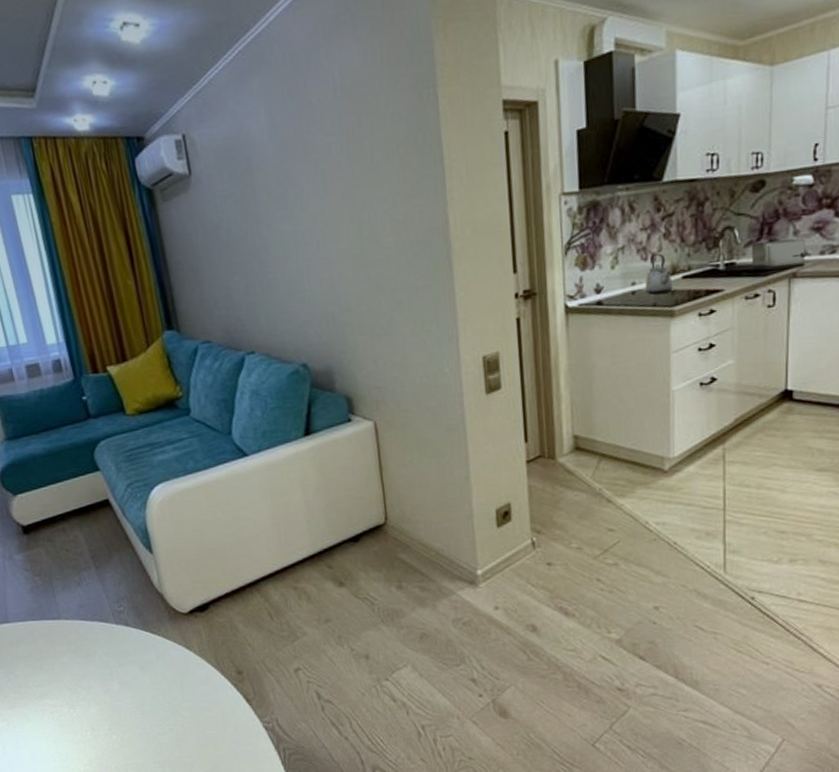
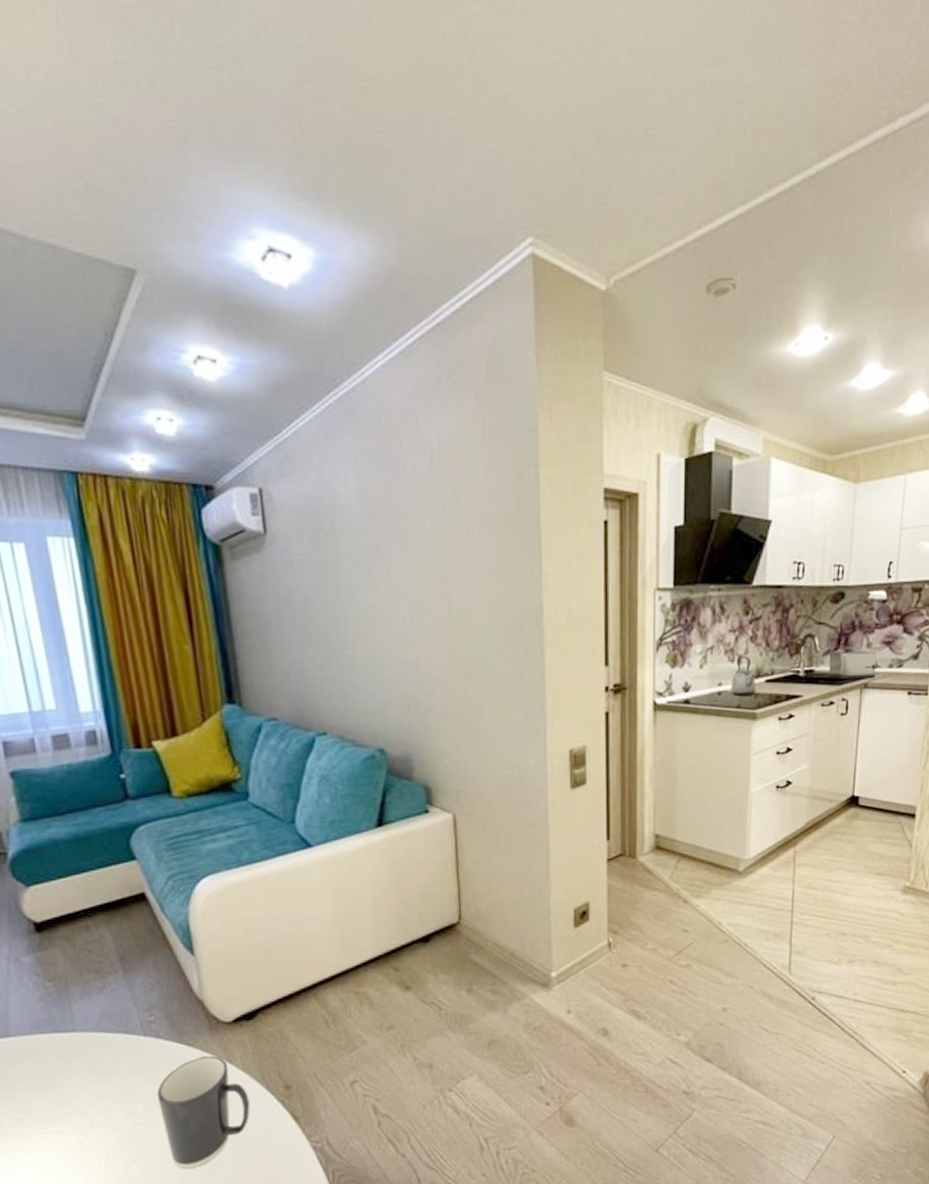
mug: none [129,642,209,741] -> present [157,1055,250,1169]

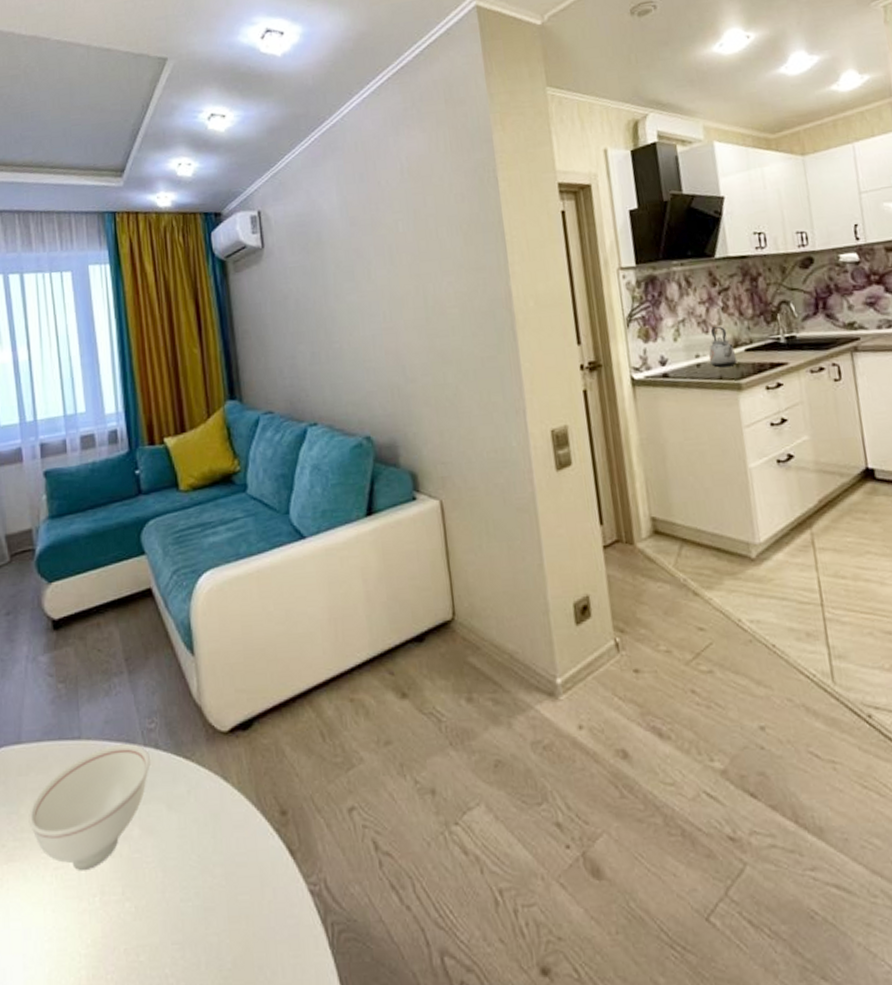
bowl: none [24,1034,152,1141] -> present [28,744,150,870]
mug: present [157,1055,250,1169] -> none [153,771,245,911]
toaster: present [828,650,878,680] -> none [808,313,865,345]

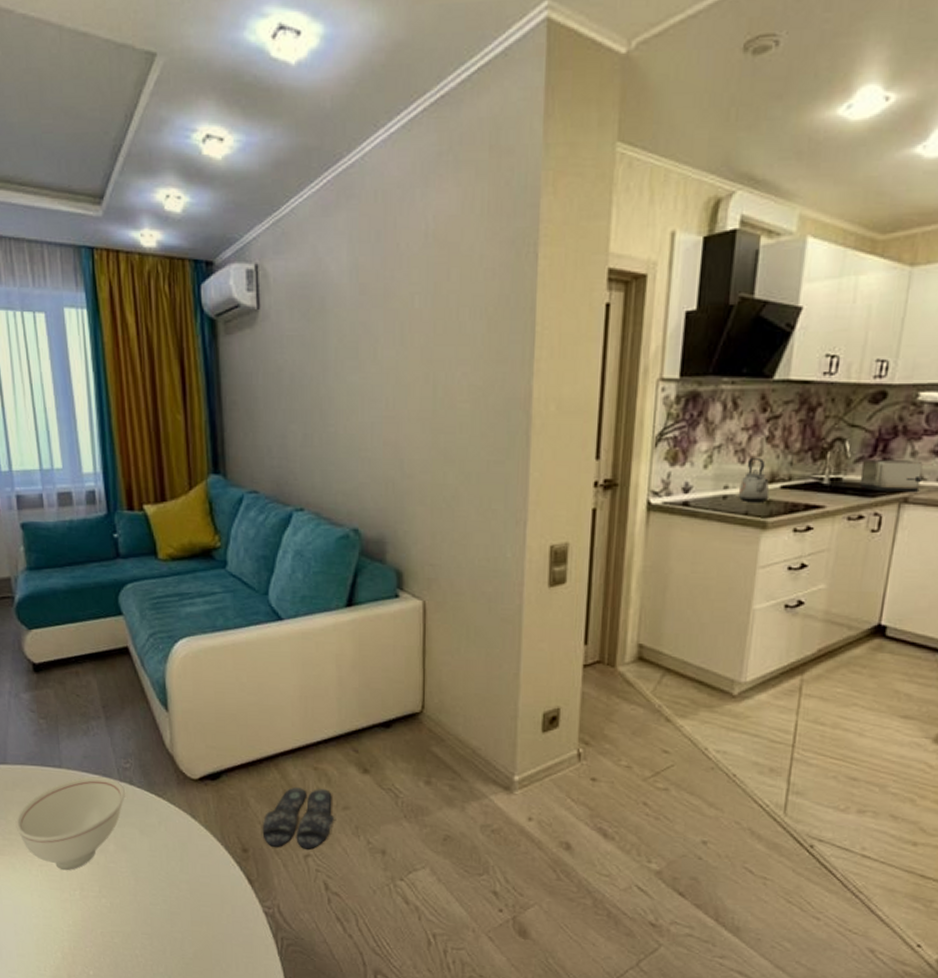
slippers: none [300,723,377,805] -> present [262,787,335,850]
toaster: none [808,313,865,345] -> present [859,459,923,493]

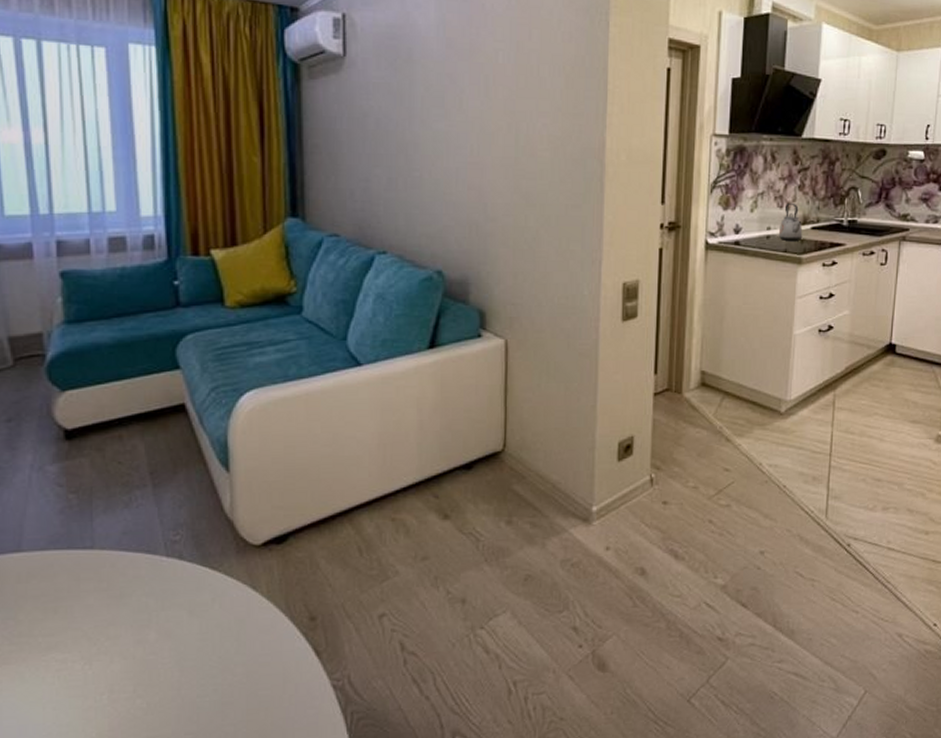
bowl: present [15,777,125,870] -> none [28,554,172,671]
slippers: present [262,787,335,850] -> none [333,541,413,612]
toaster: present [859,459,923,493] -> none [870,204,915,232]

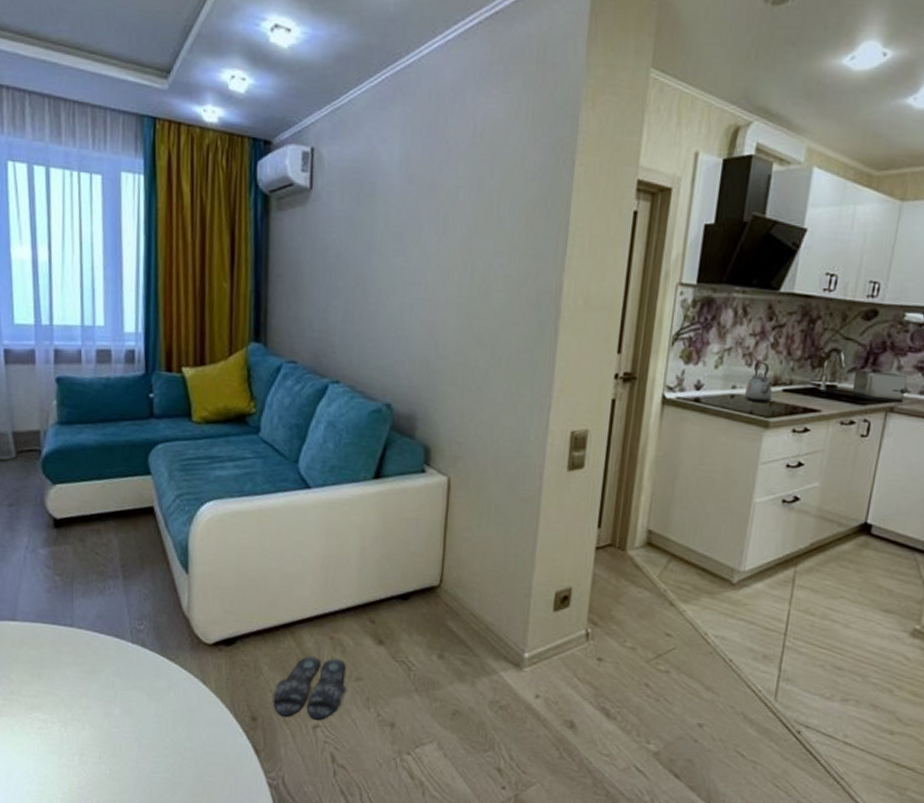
slippers: none [333,541,413,612] -> present [273,656,347,720]
toaster: none [870,204,915,232] -> present [852,370,907,402]

